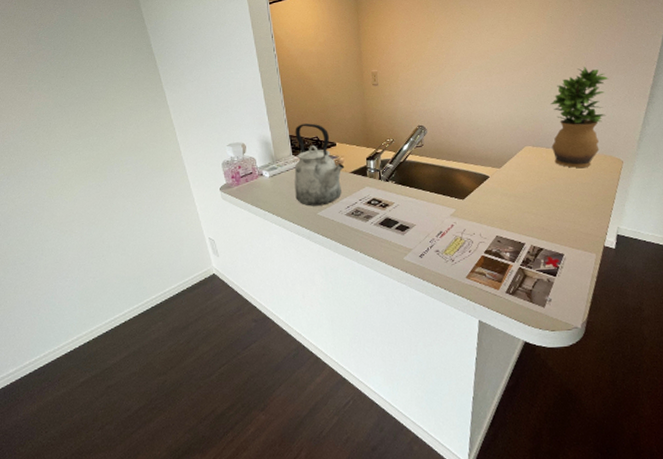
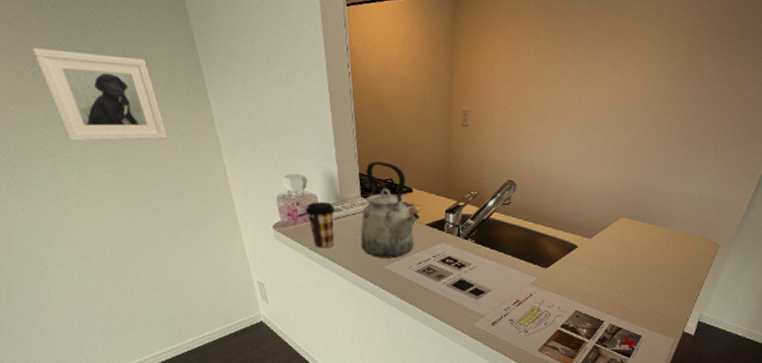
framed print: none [29,66,132,137] -> present [32,48,168,142]
coffee cup: none [246,163,272,204] -> present [305,202,335,249]
potted plant: present [550,67,609,168] -> none [648,136,723,247]

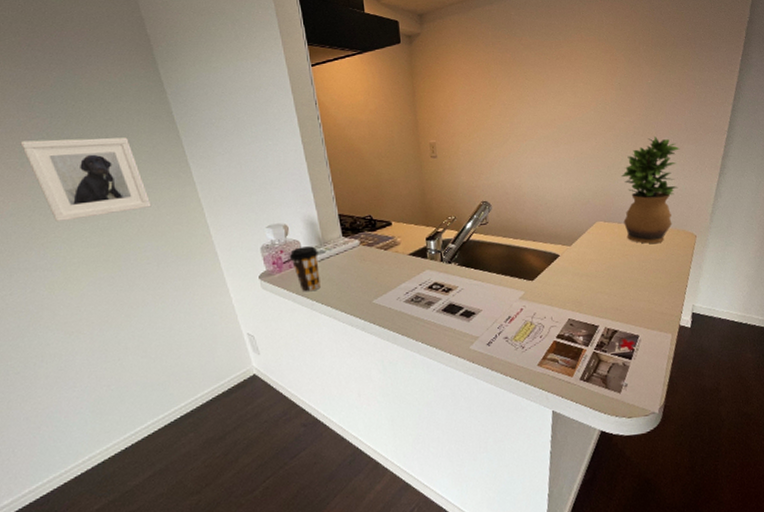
kettle: present [361,161,420,259] -> none [344,200,402,294]
potted plant: none [648,136,723,247] -> present [621,136,680,244]

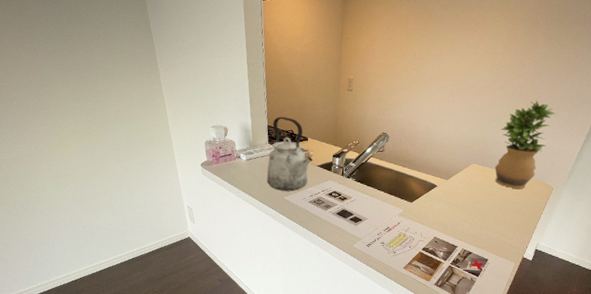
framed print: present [20,137,152,221] -> none [34,31,127,99]
coffee cup: present [289,246,321,292] -> none [225,146,248,183]
kettle: none [344,200,402,294] -> present [267,116,313,192]

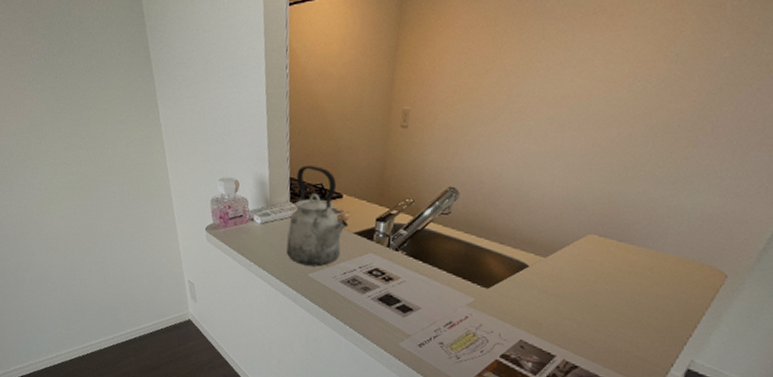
potted plant: present [495,100,556,189] -> none [624,135,743,275]

